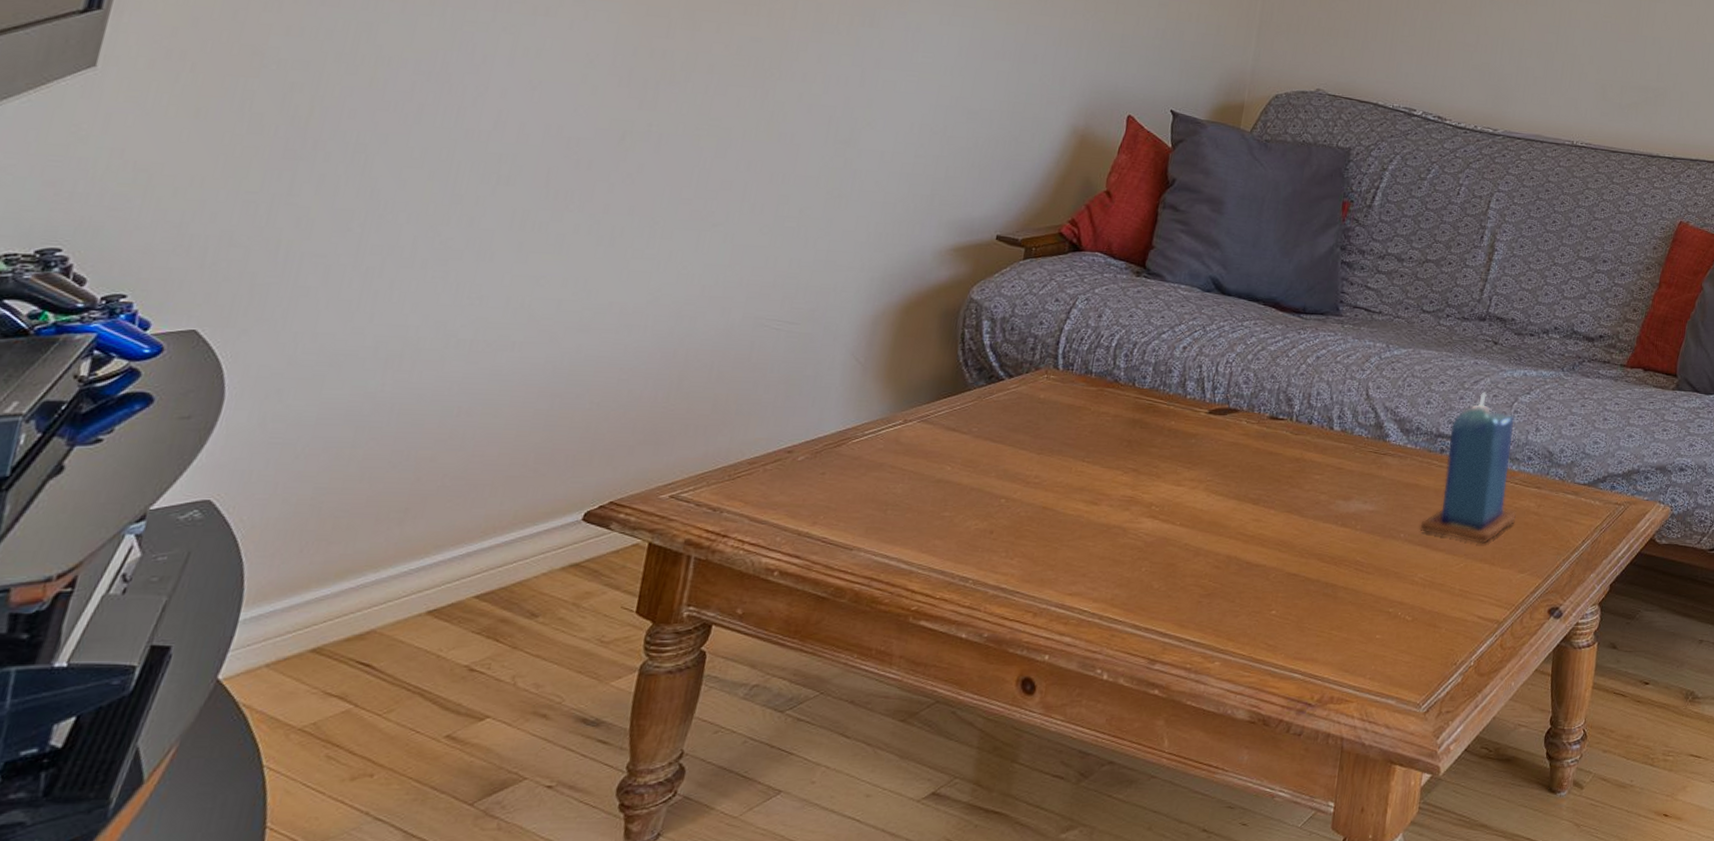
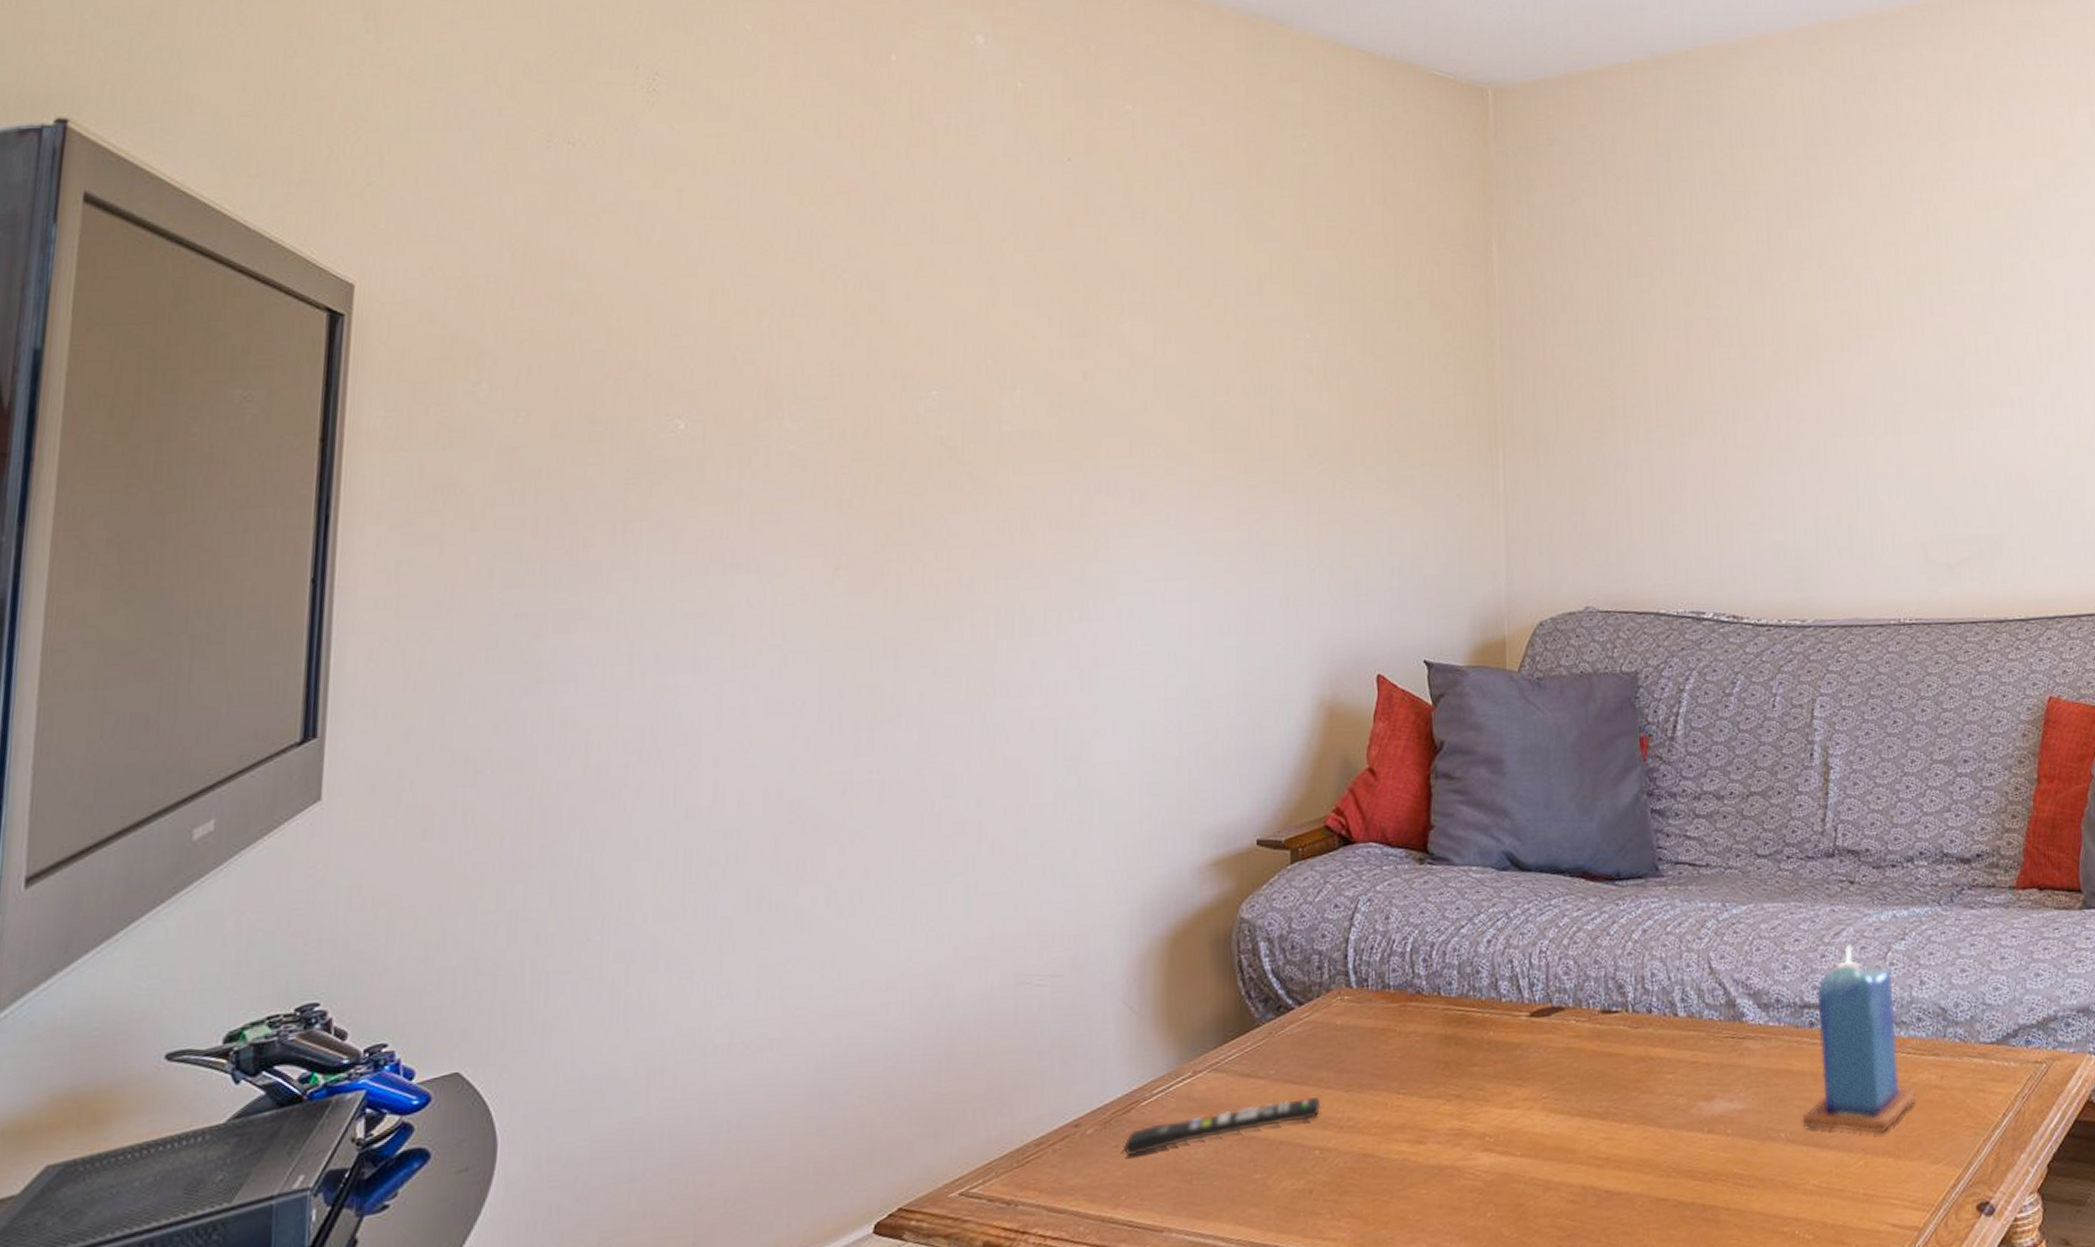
remote control: none [828,454,1014,484] -> present [1122,1097,1322,1157]

